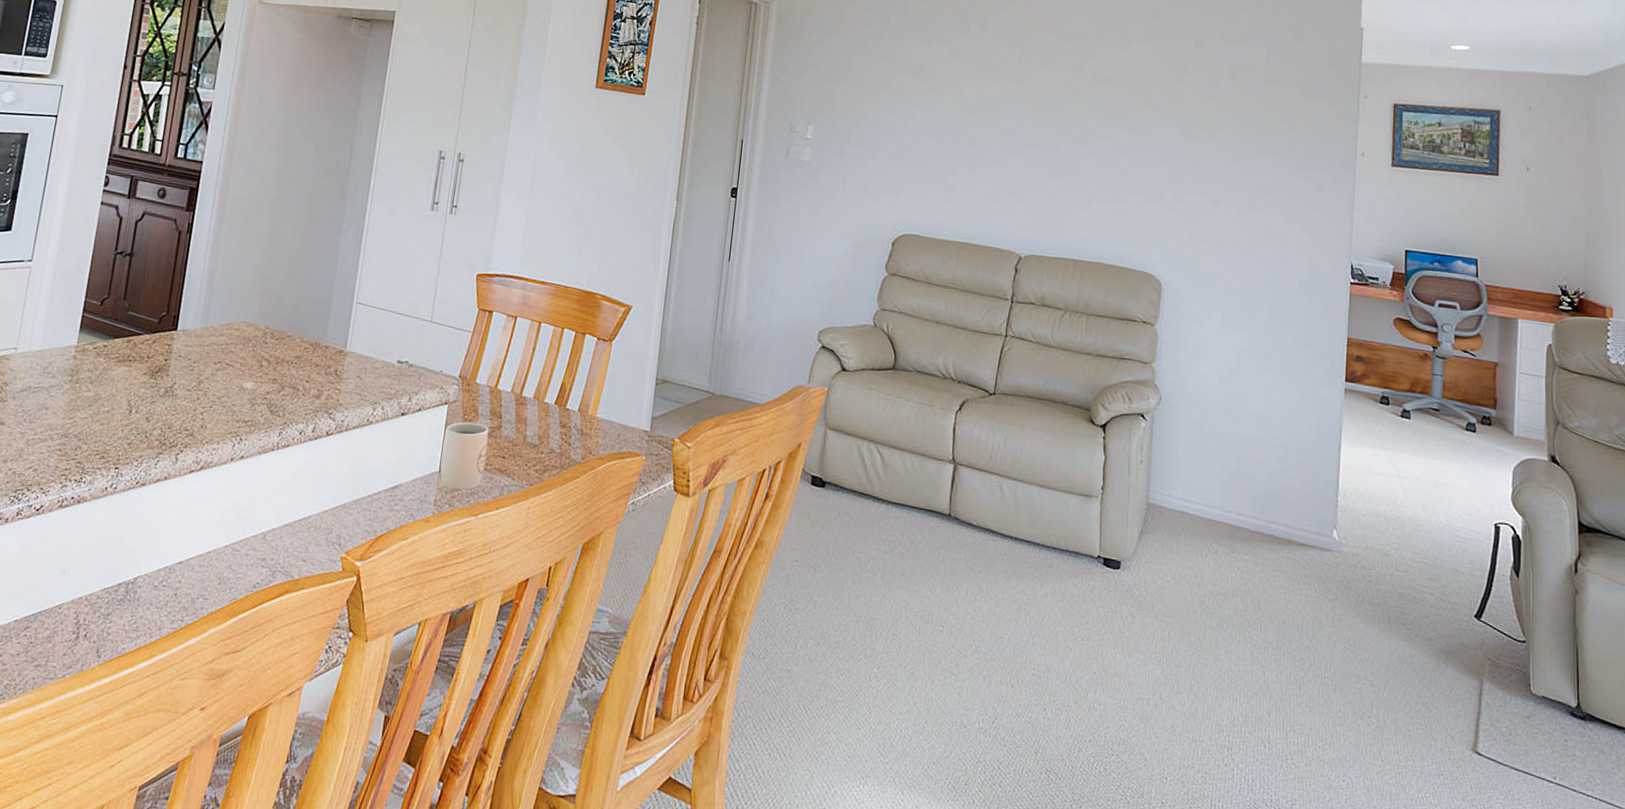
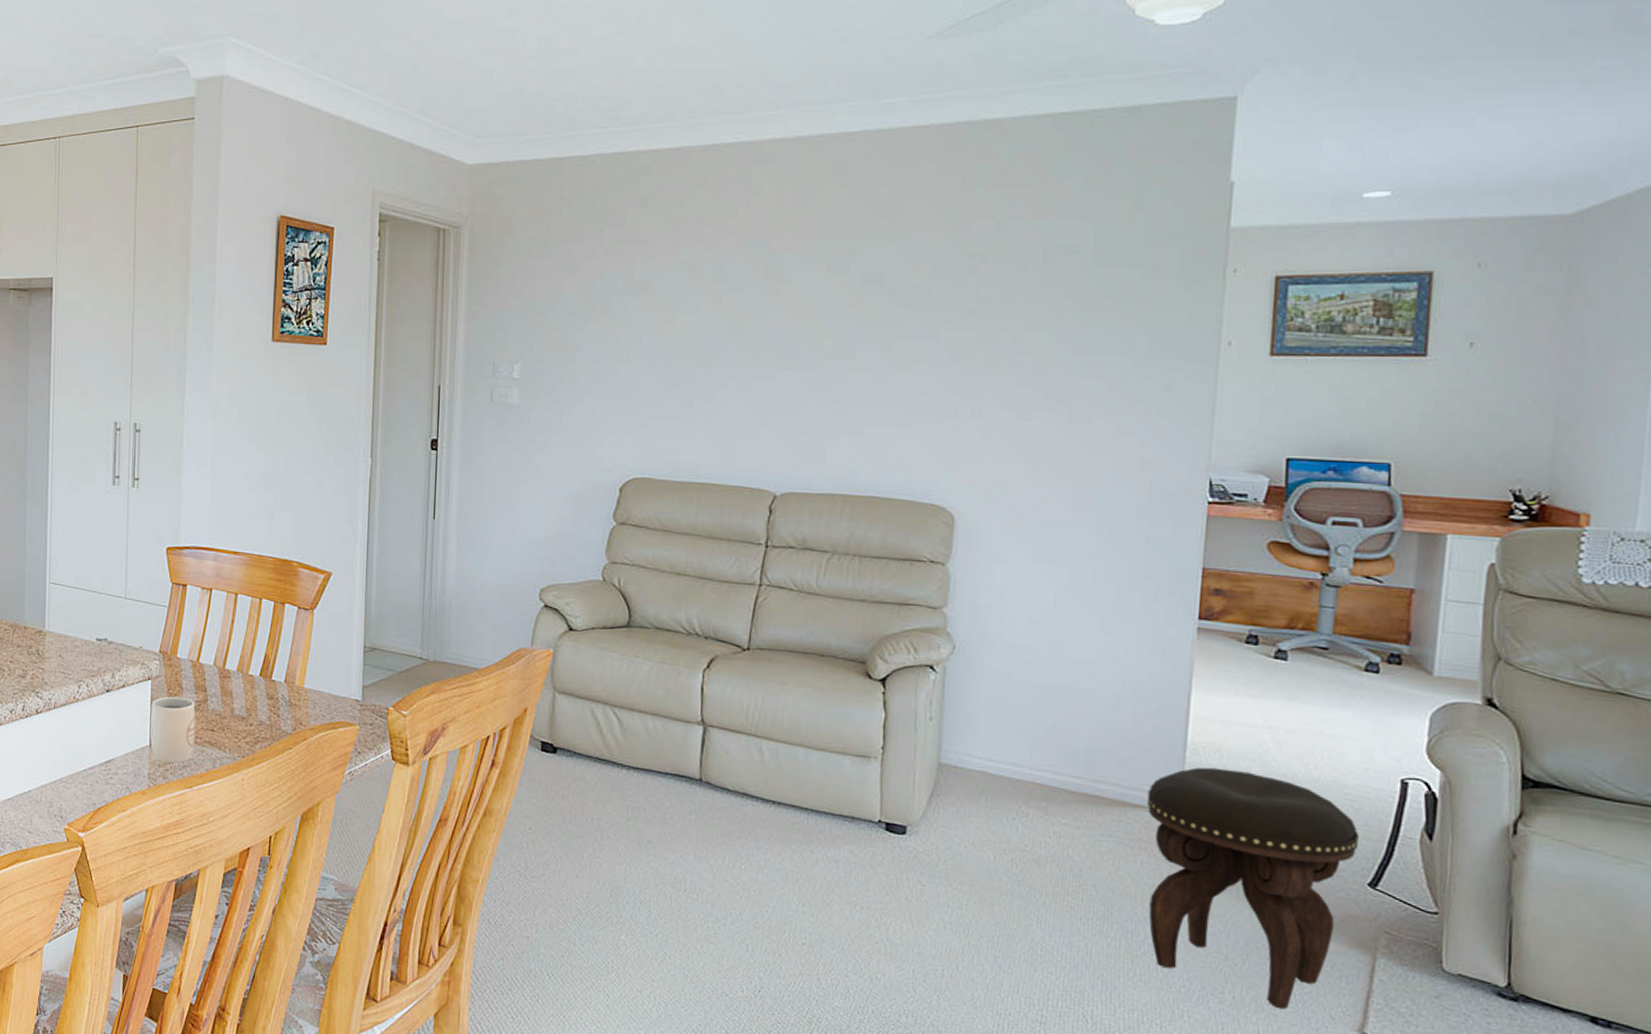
footstool: none [1309,510,1466,731] -> present [1146,767,1359,1009]

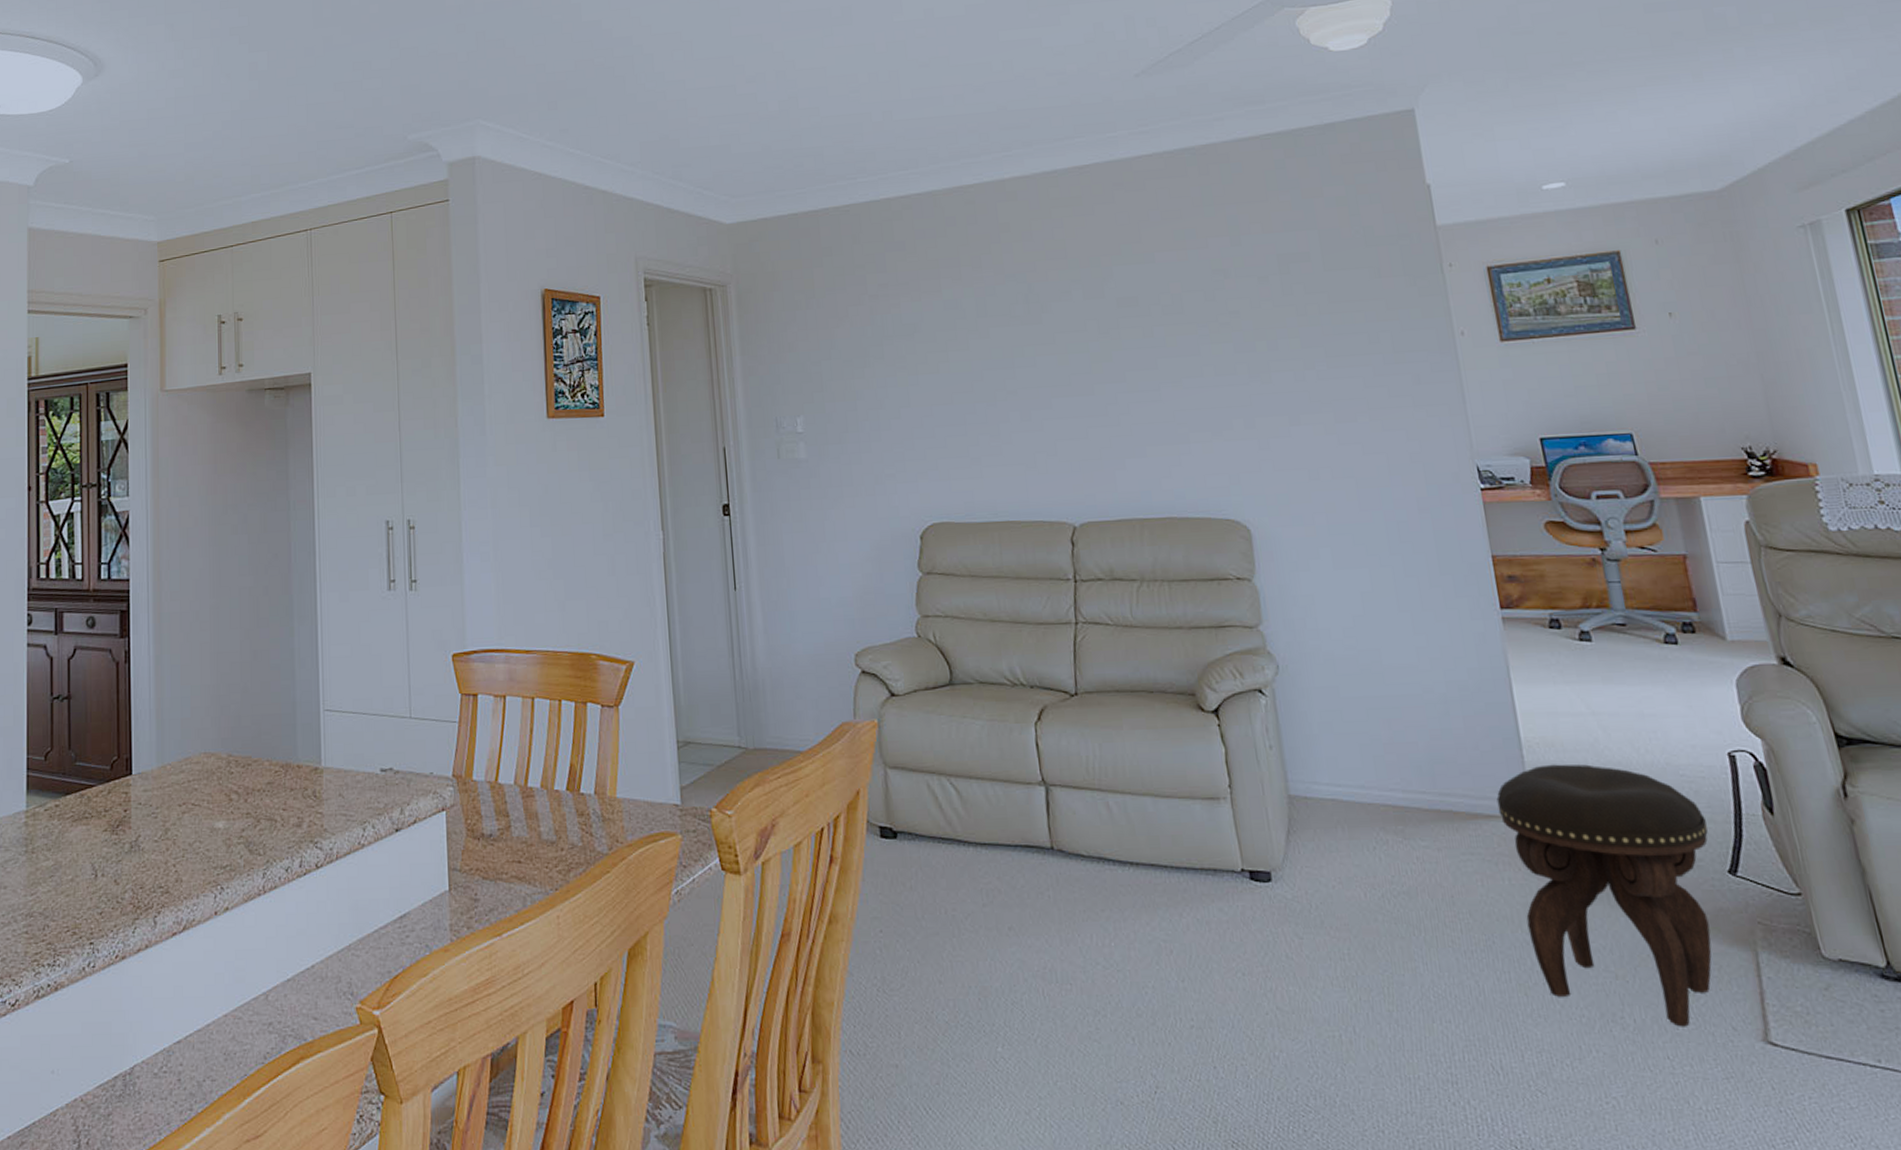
mug: present [150,696,196,764] -> none [448,826,501,909]

